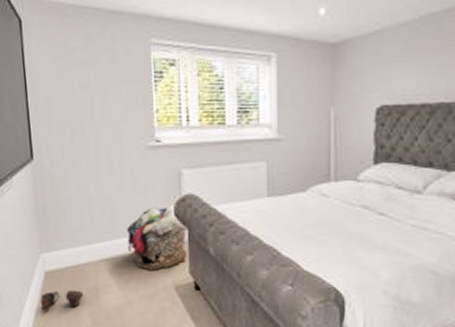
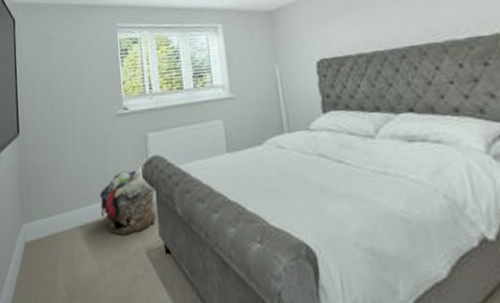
shoes: present [40,290,84,311] -> none [20,261,60,285]

